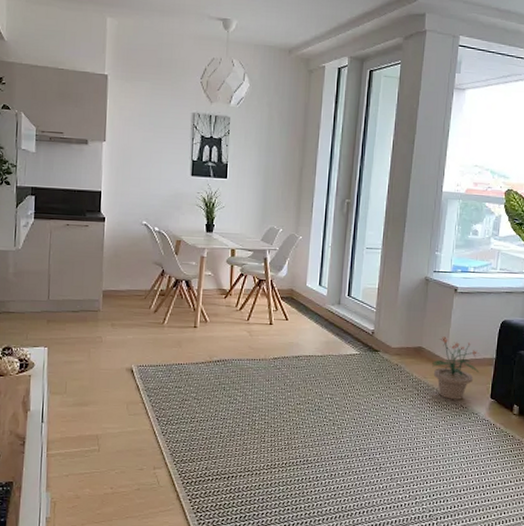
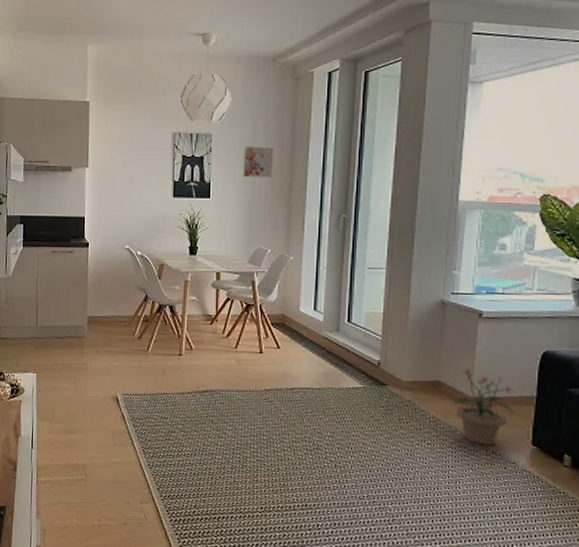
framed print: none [258,131,288,162] -> present [243,146,275,178]

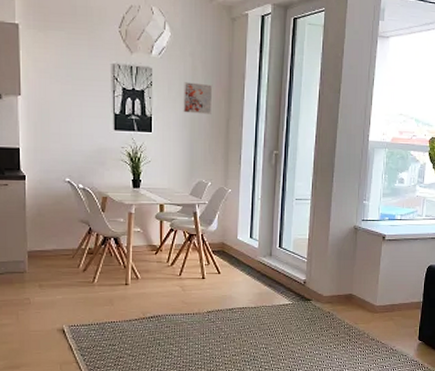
potted plant: present [454,369,515,445] -> none [363,283,407,343]

